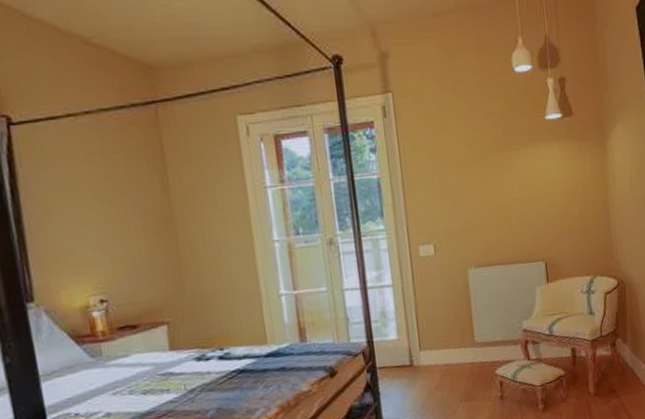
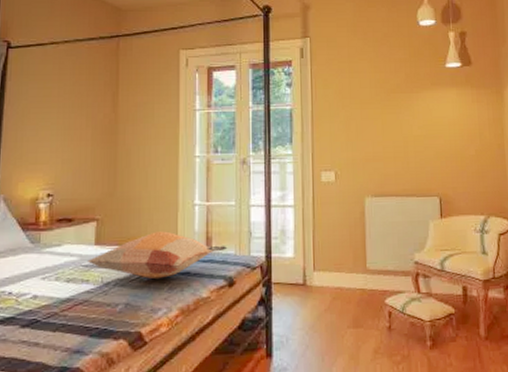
decorative pillow: none [163,326,324,380] -> present [86,231,228,280]

